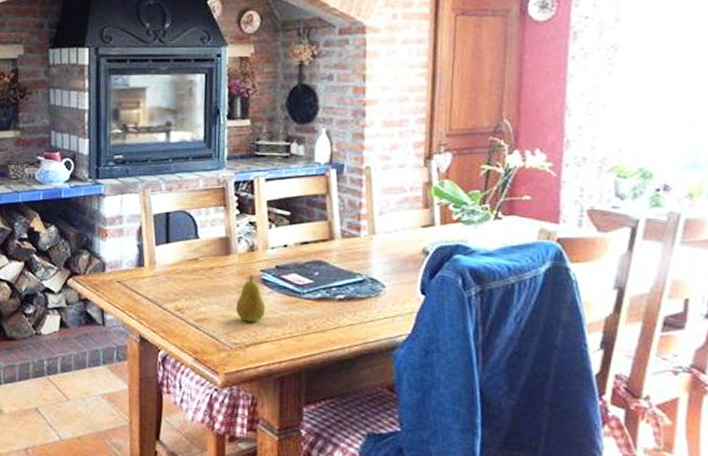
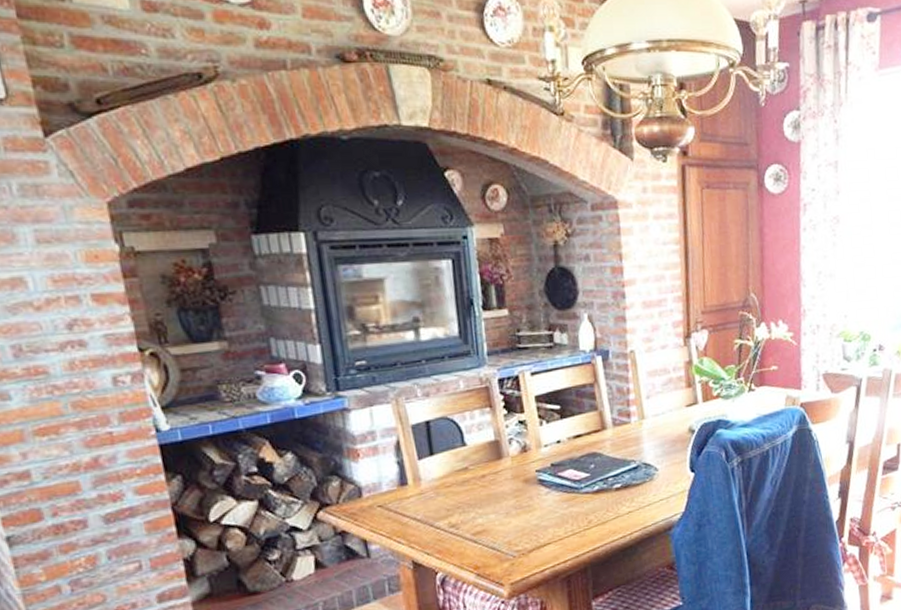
fruit: present [236,274,266,322] -> none [514,476,546,527]

